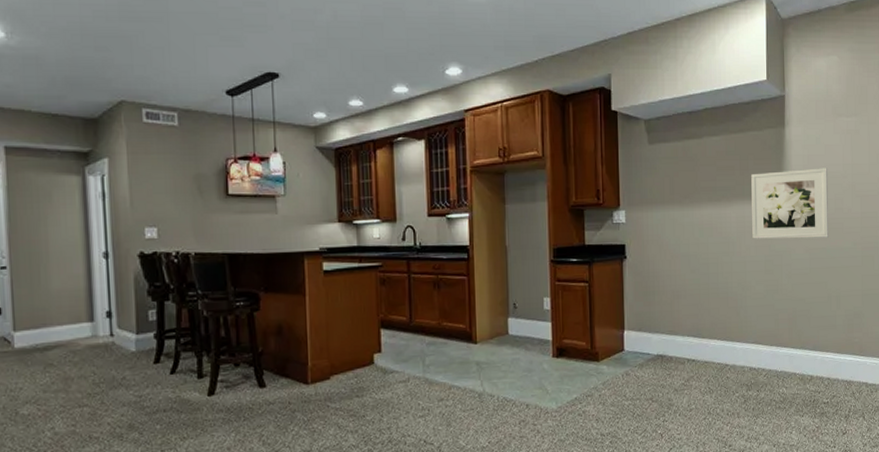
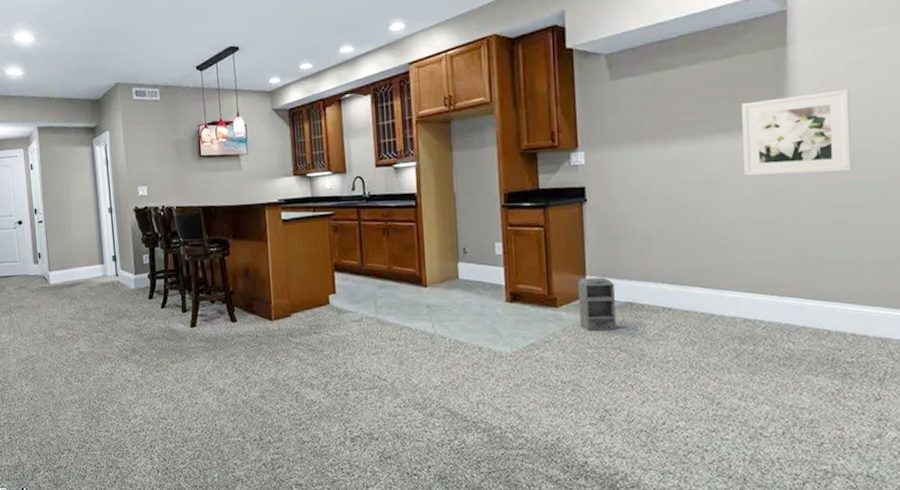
speaker: none [617,331,650,384] -> present [578,277,617,331]

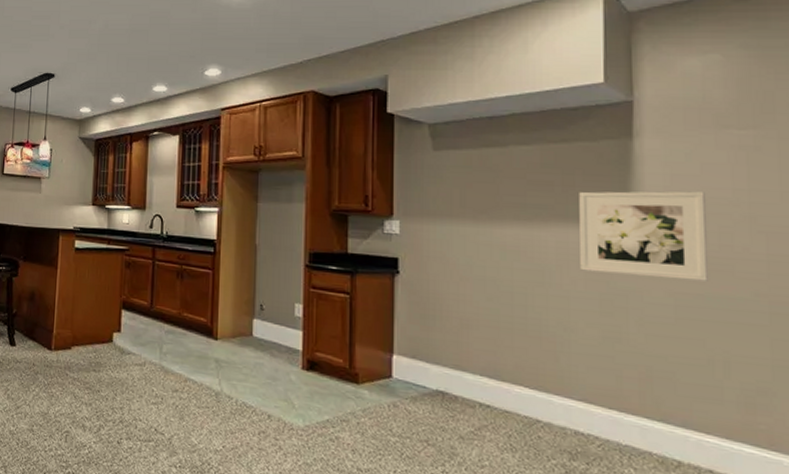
speaker: present [578,277,617,331] -> none [383,356,426,420]

